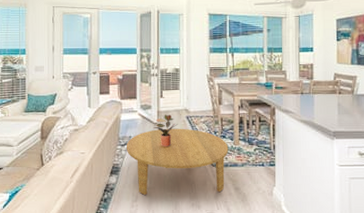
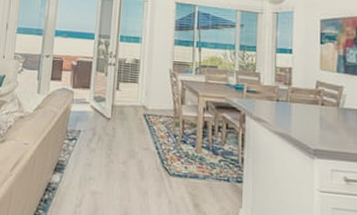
coffee table: present [126,128,229,195] -> none [73,125,189,208]
potted plant: present [153,114,178,148] -> none [106,109,133,148]

